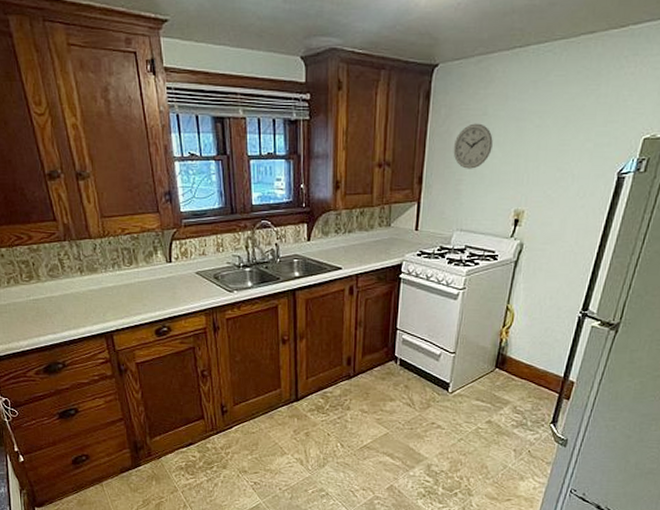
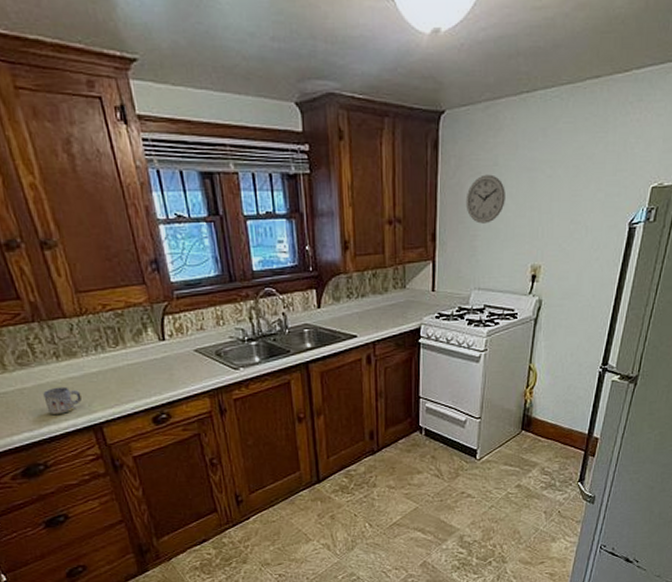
mug: none [67,297,98,322] -> present [43,386,82,415]

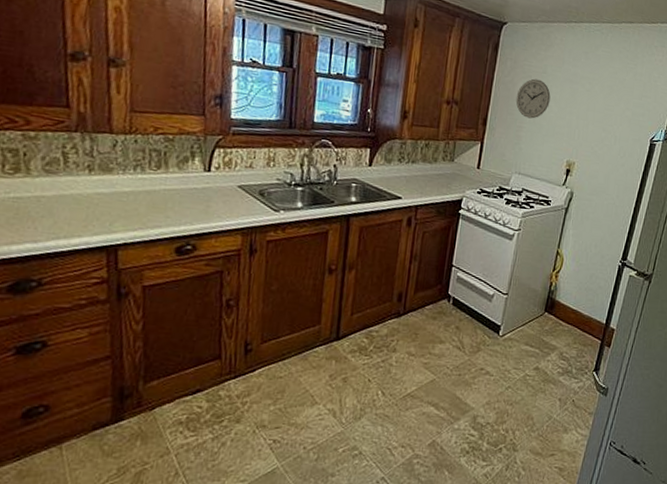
mug: present [43,386,82,415] -> none [61,200,105,230]

